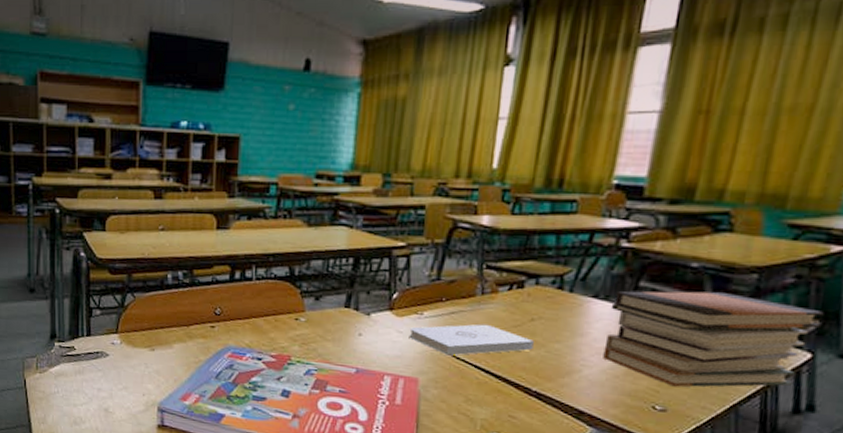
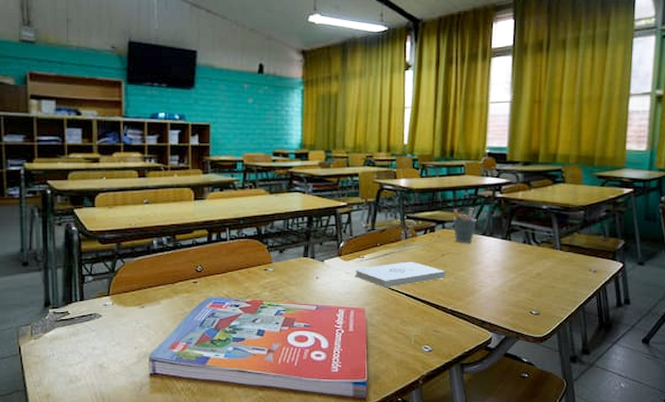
pen holder: none [552,259,587,307] -> present [453,208,476,243]
book stack: present [603,291,824,388] -> none [494,226,626,296]

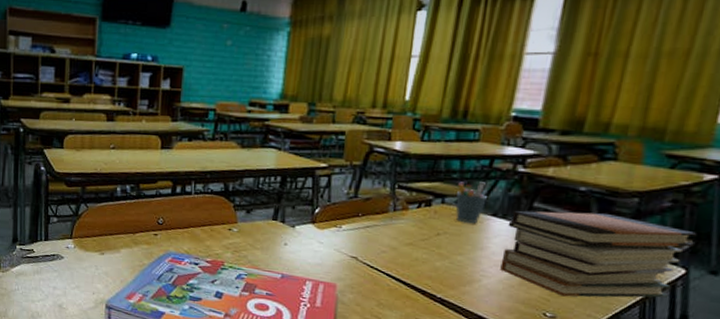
notepad: present [355,261,446,288] -> none [328,237,439,265]
book stack: none [494,226,626,296] -> present [500,210,697,298]

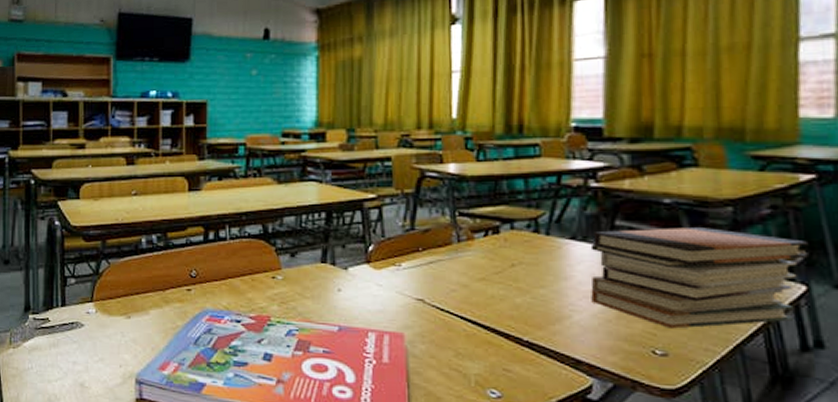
pen holder: present [455,182,487,223] -> none [526,201,561,250]

